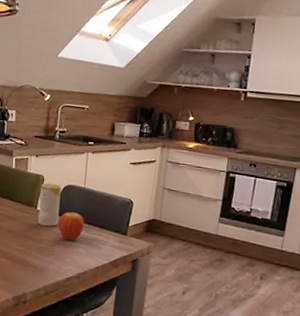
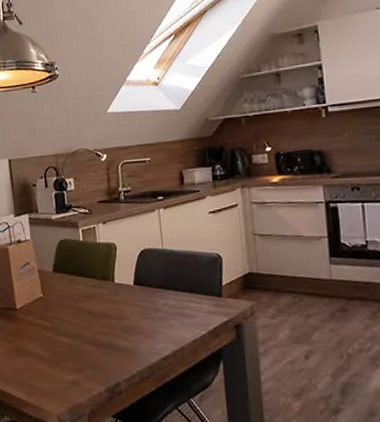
candle: present [38,183,61,227] -> none [114,250,141,301]
fruit: present [59,211,84,241] -> none [141,278,171,313]

